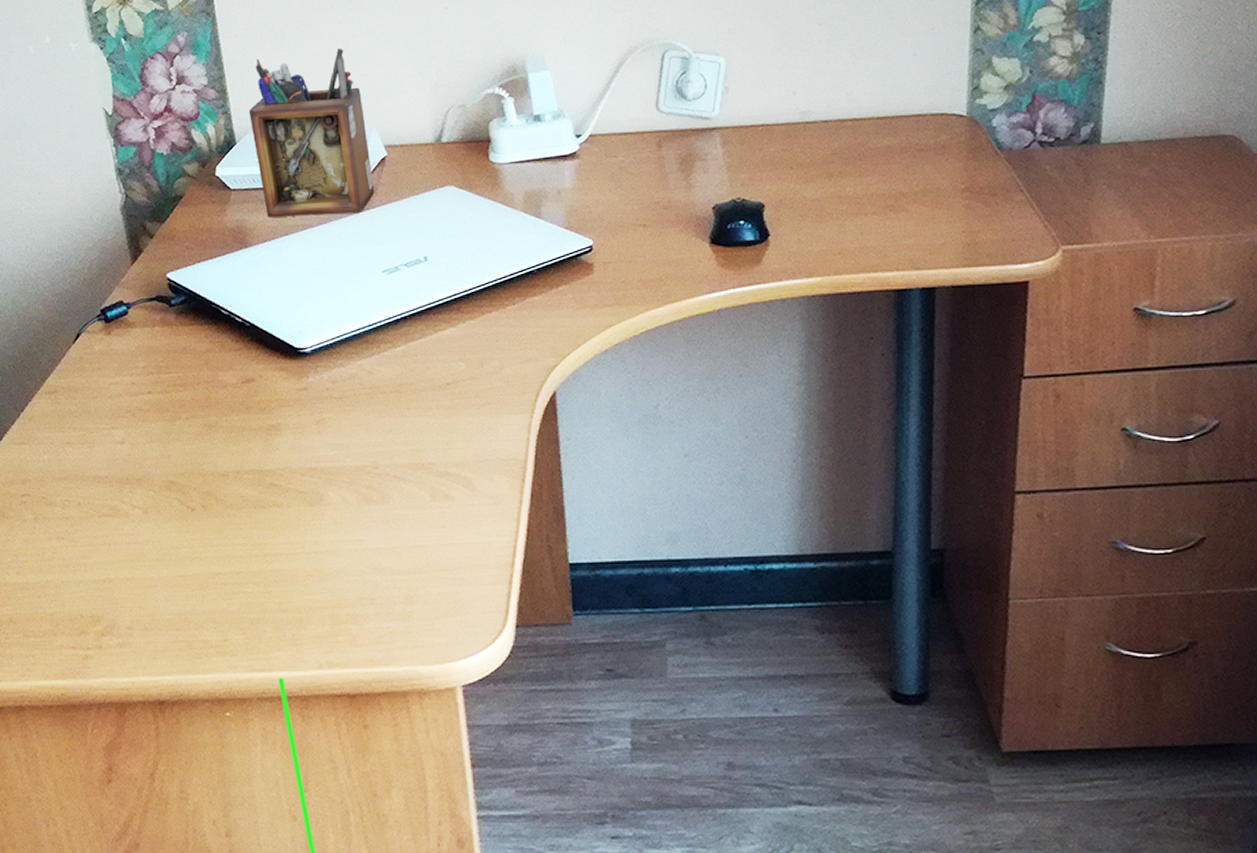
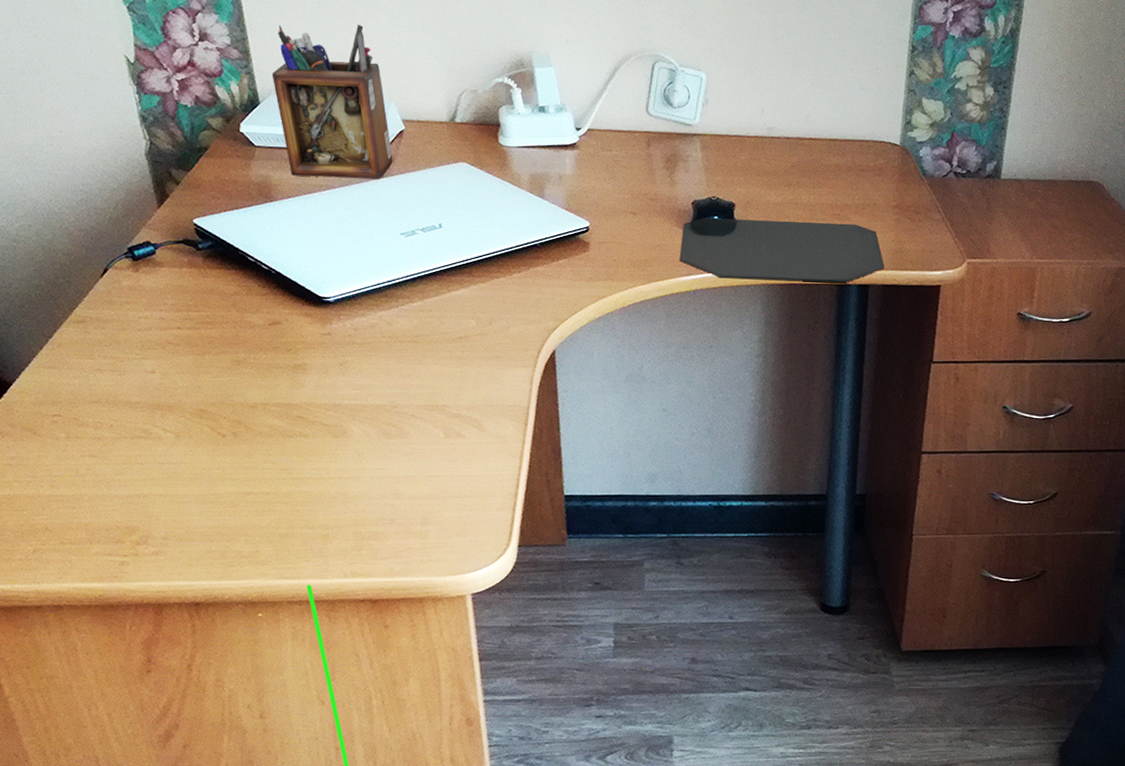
mousepad: none [699,215,955,293] -> present [679,218,885,283]

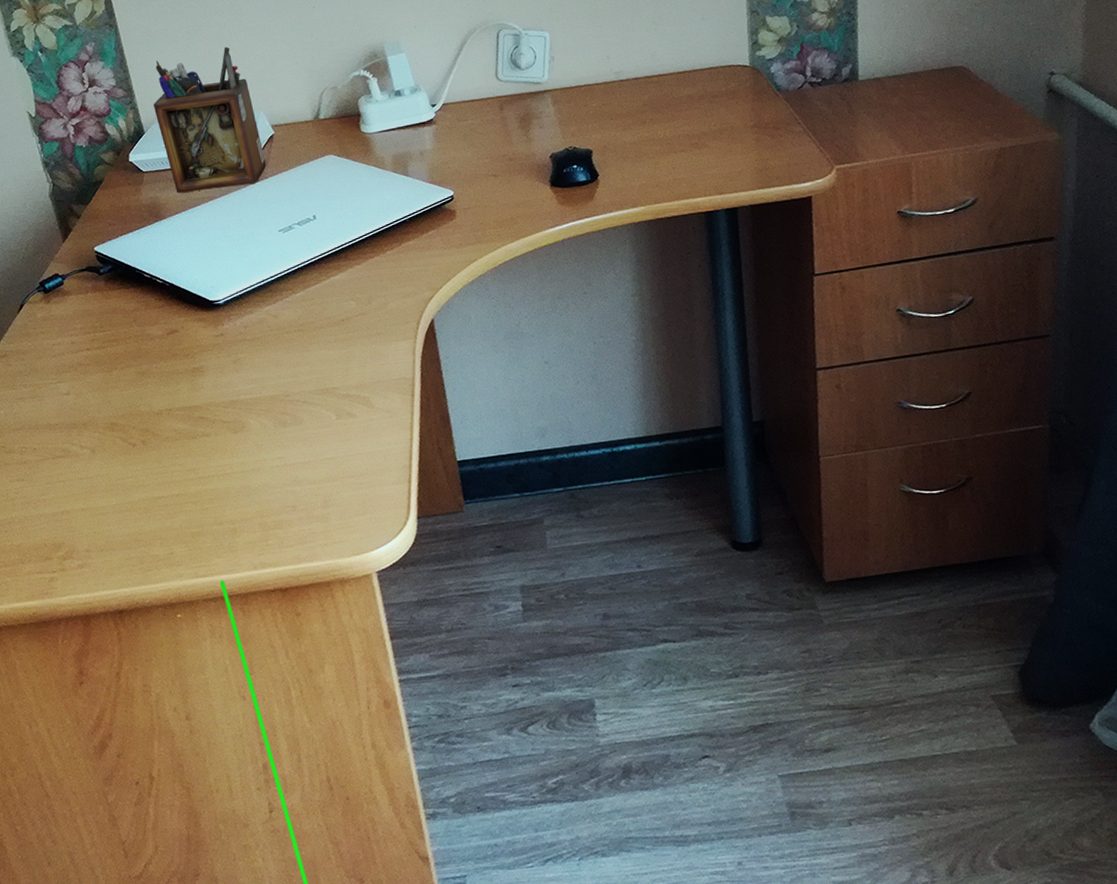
mousepad: present [679,218,885,283] -> none [543,149,751,225]

